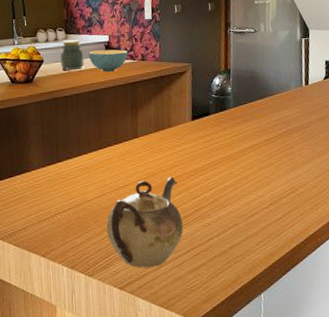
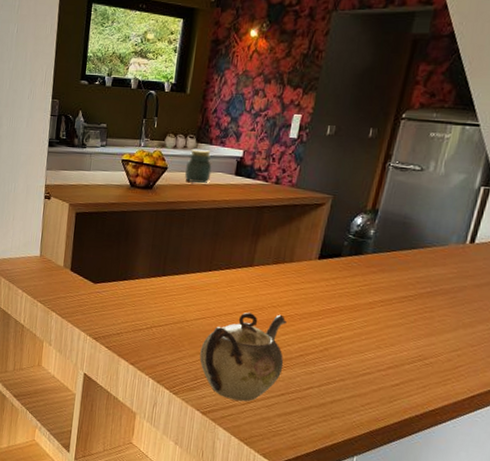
cereal bowl: present [88,49,128,73] -> none [216,165,261,192]

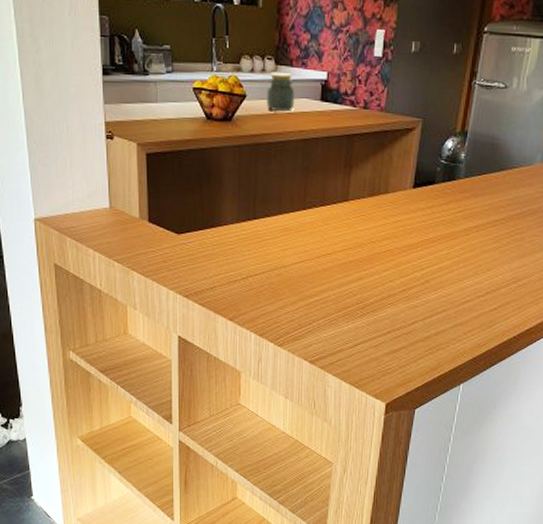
teapot: present [199,312,287,402] -> none [302,250,388,345]

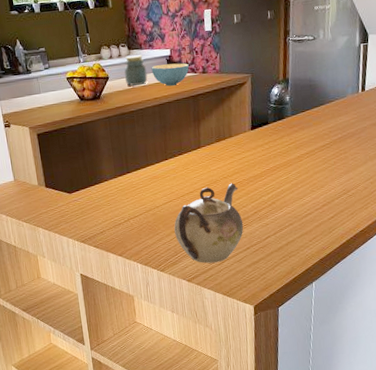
cereal bowl: none [300,90,348,119] -> present [151,63,189,87]
teapot: none [302,250,388,345] -> present [174,183,244,264]

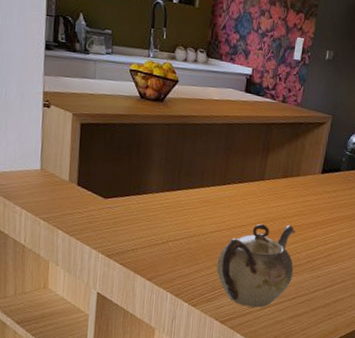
jar: present [124,54,148,86] -> none [196,63,223,98]
cereal bowl: present [151,63,189,87] -> none [227,81,269,108]

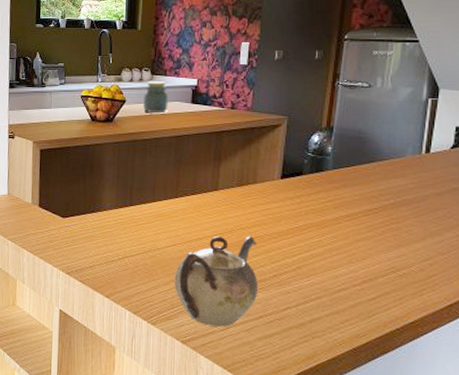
jar: none [196,63,223,98] -> present [143,80,168,113]

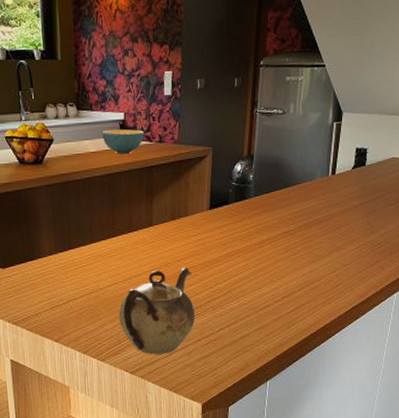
jar: present [143,80,168,113] -> none [71,116,97,151]
cereal bowl: none [173,95,216,119] -> present [102,129,144,155]

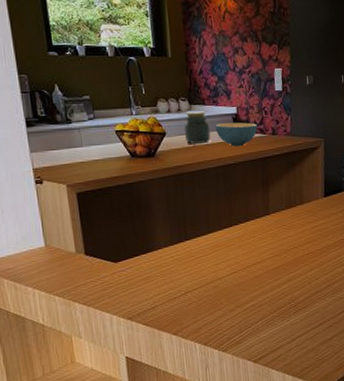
jar: none [71,116,97,151] -> present [184,110,211,144]
teapot: present [118,267,196,355] -> none [238,253,316,342]

